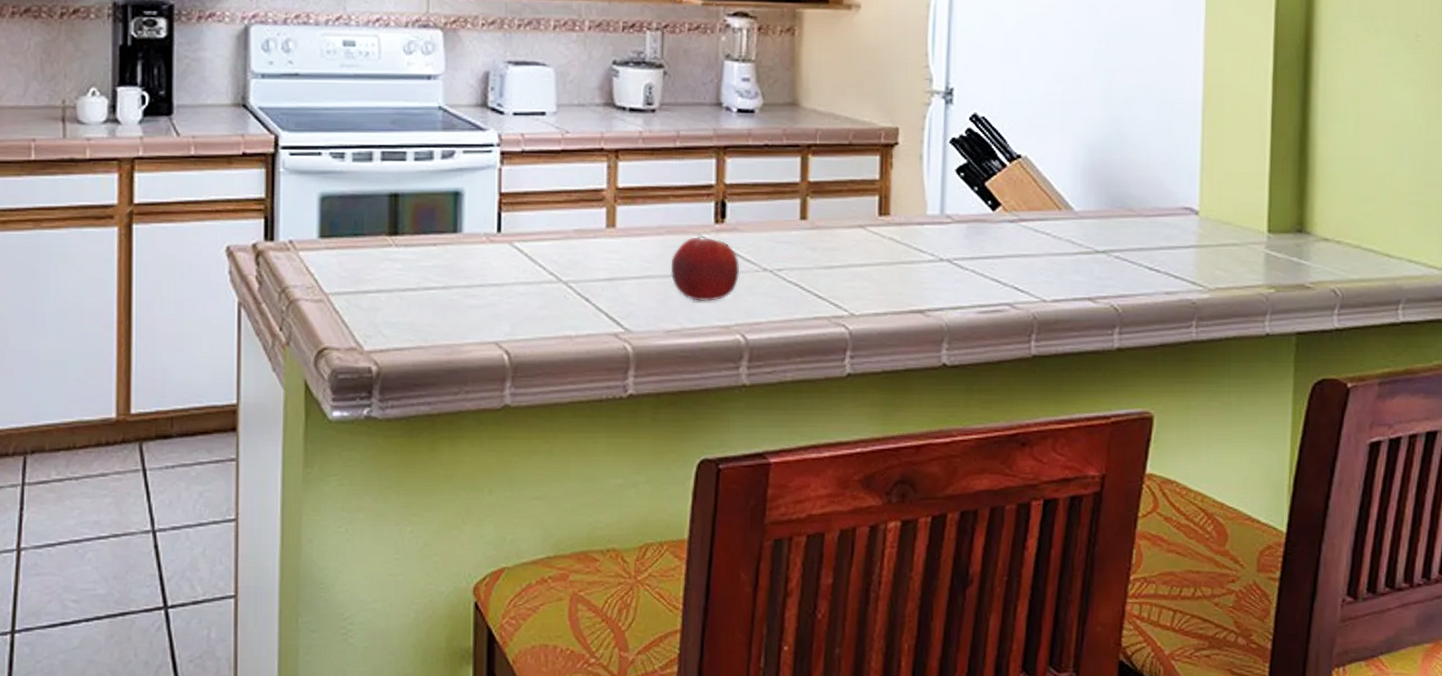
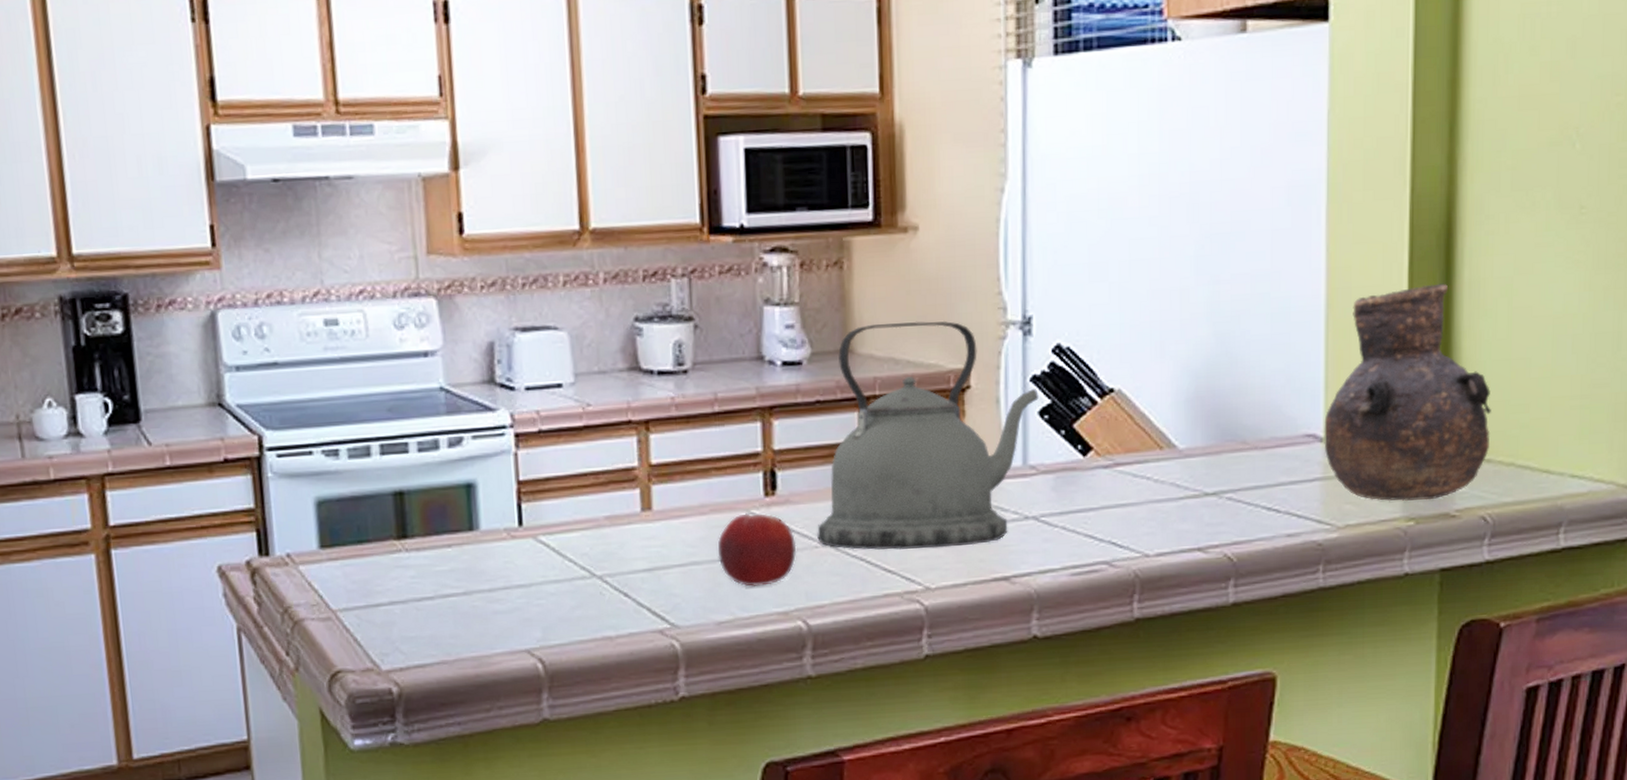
kettle: none [758,84,956,280] -> present [816,320,1039,550]
vase: none [1199,89,1341,272] -> present [1324,283,1491,502]

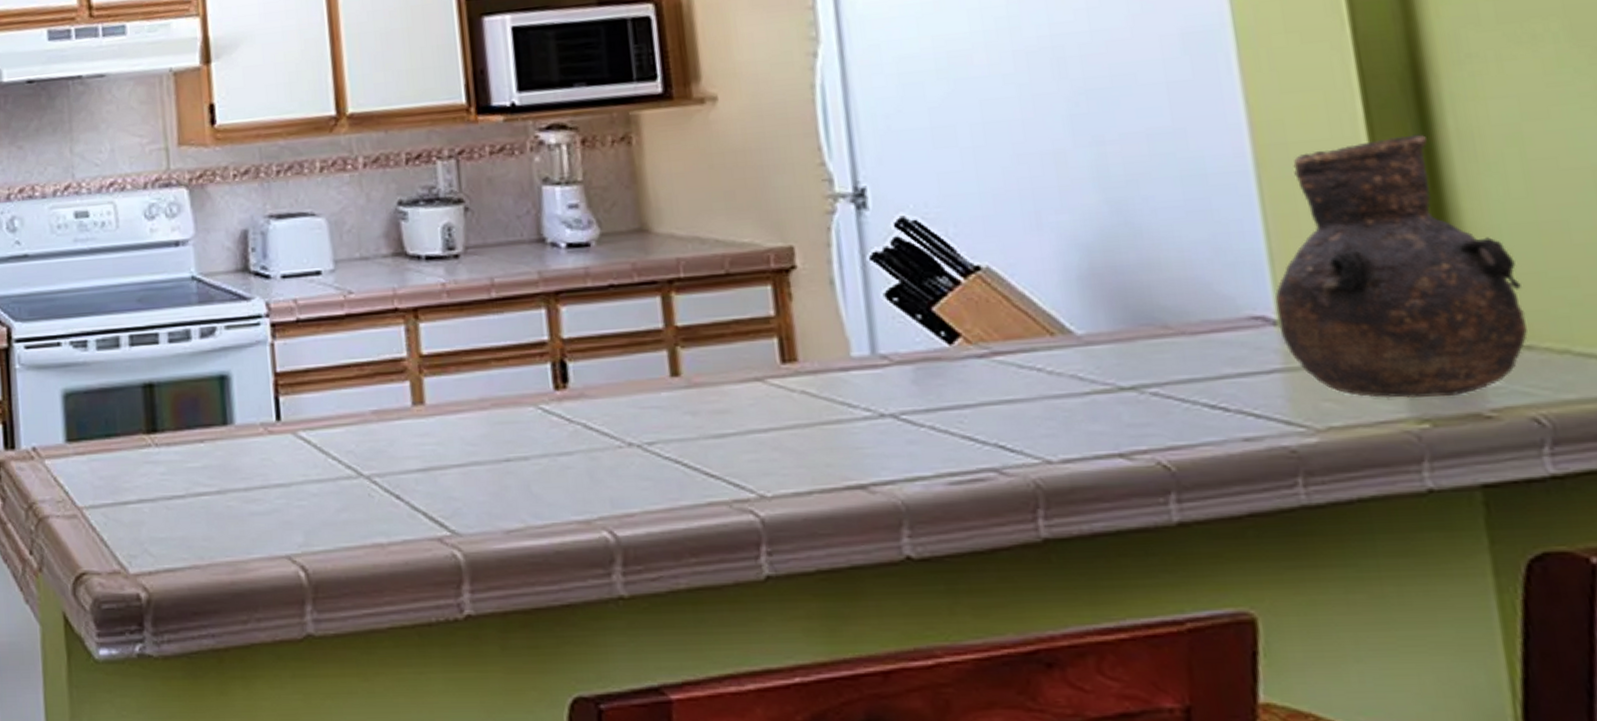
fruit: present [717,513,797,587] -> none [502,408,597,491]
kettle: present [816,320,1039,550] -> none [619,195,884,451]

